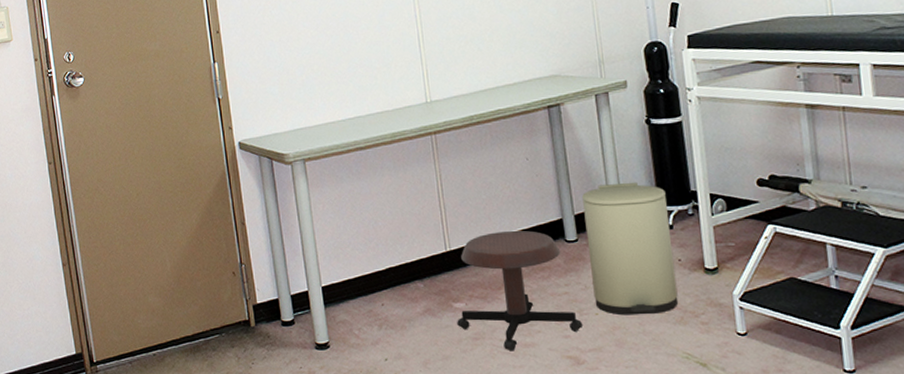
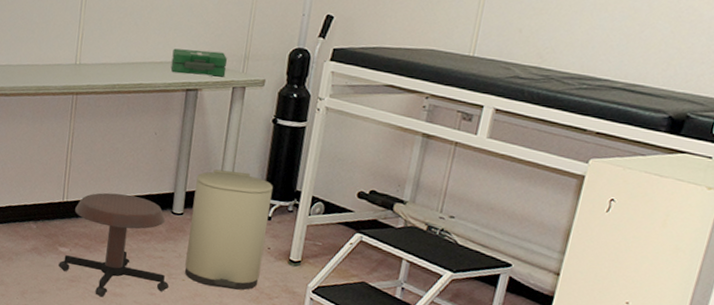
first-aid kit: none [524,61,584,92] -> present [171,48,228,77]

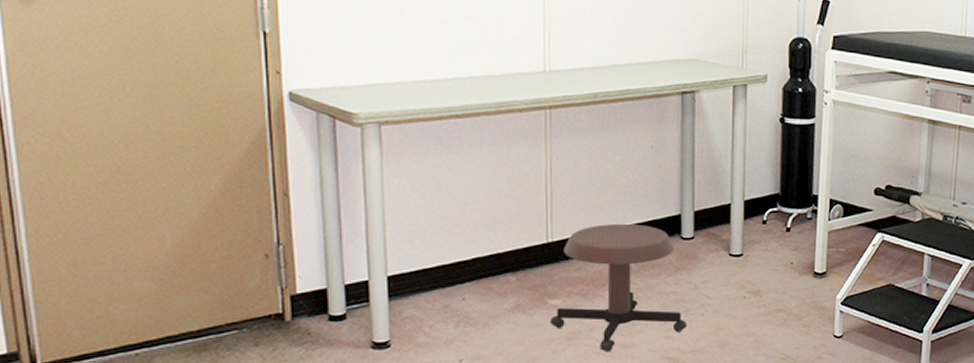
first-aid kit: present [171,48,228,77] -> none [661,45,724,75]
pedal bin: present [185,169,273,290] -> none [703,181,788,317]

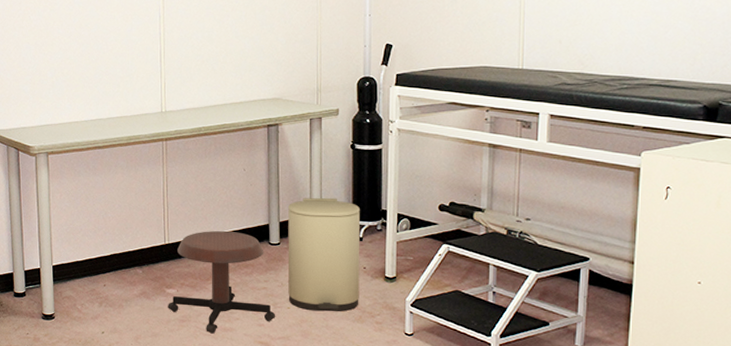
pedal bin: none [703,181,788,317] -> present [287,197,360,312]

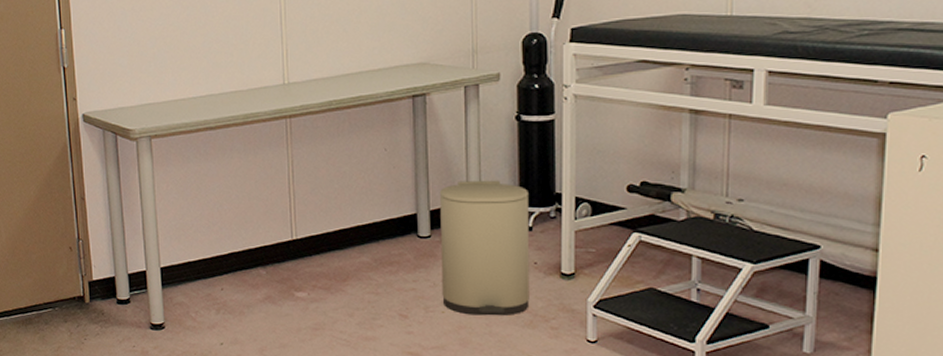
stool: present [168,230,276,334] -> none [297,222,428,344]

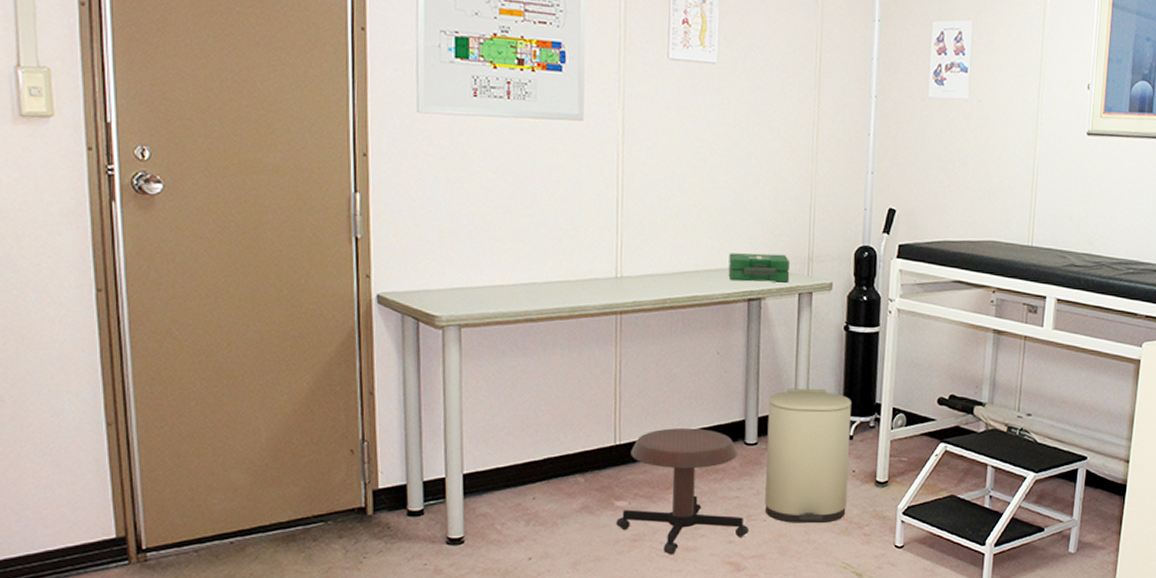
stool: none [297,222,428,344] -> present [616,427,750,555]
first-aid kit: none [391,49,454,79] -> present [728,253,791,283]

